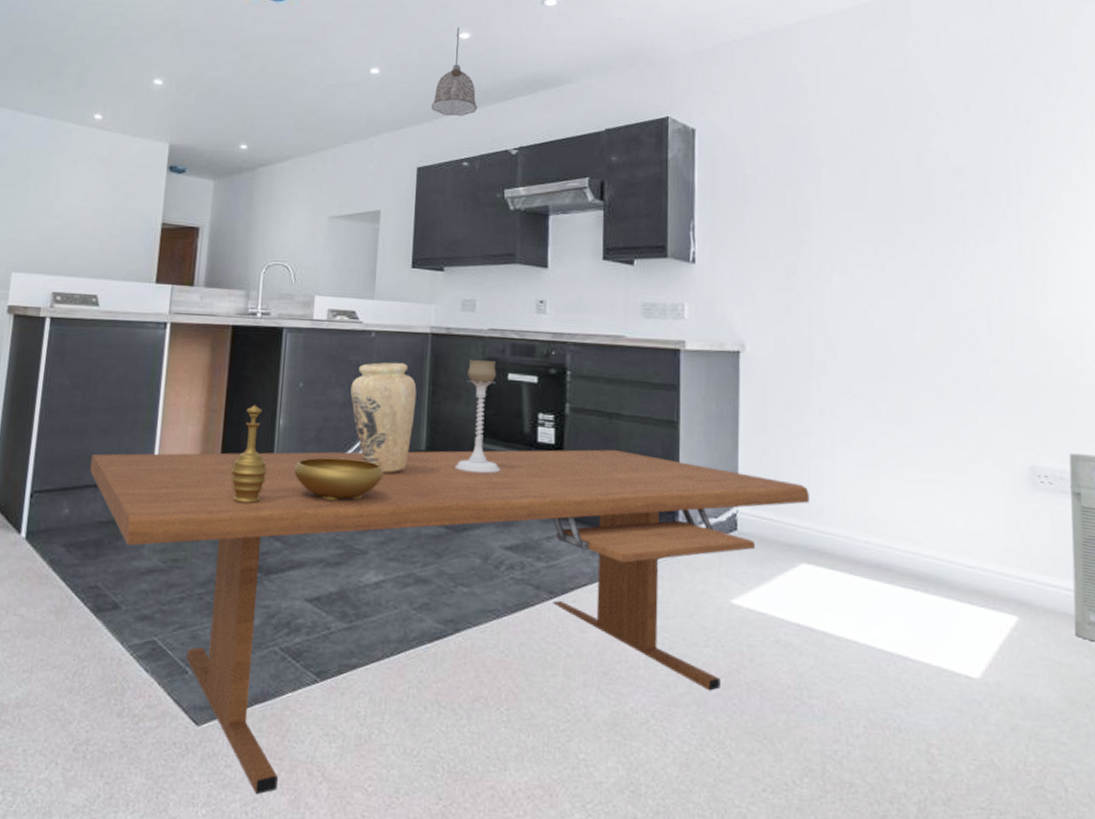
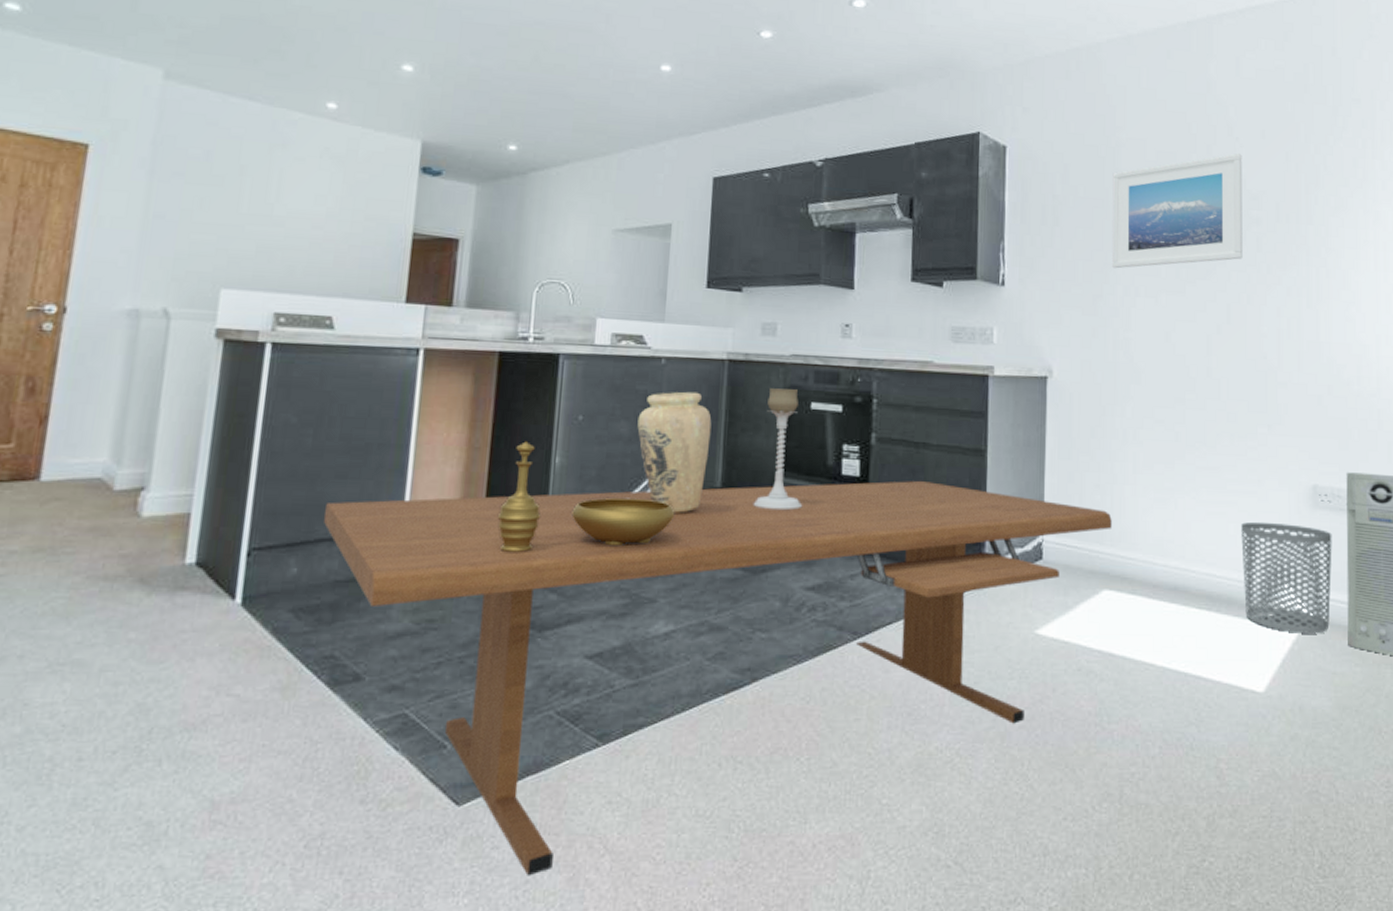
pendant lamp: present [431,27,478,116] -> none [729,24,780,123]
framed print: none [805,128,947,245] -> present [1111,153,1243,269]
waste bin: none [950,501,1055,621] -> present [1241,521,1332,634]

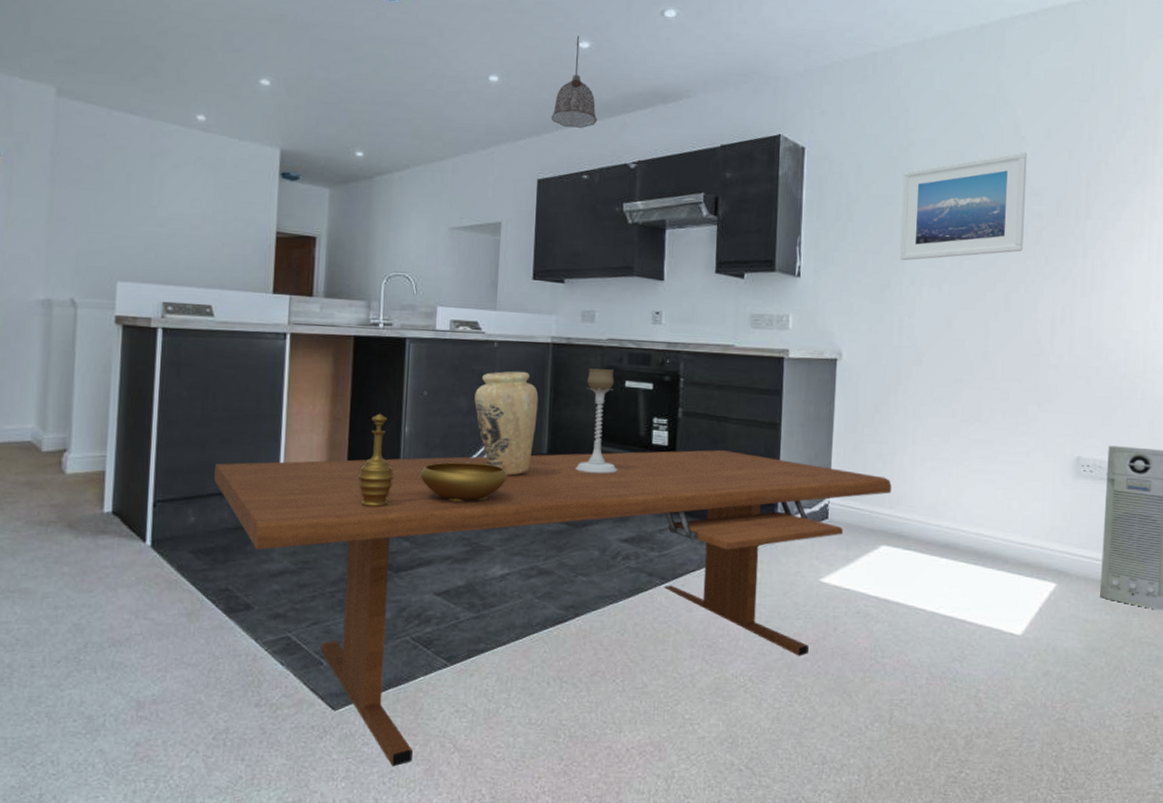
pendant lamp: none [729,24,780,123] -> present [551,36,598,128]
waste bin: present [1241,521,1332,634] -> none [1008,488,1092,586]

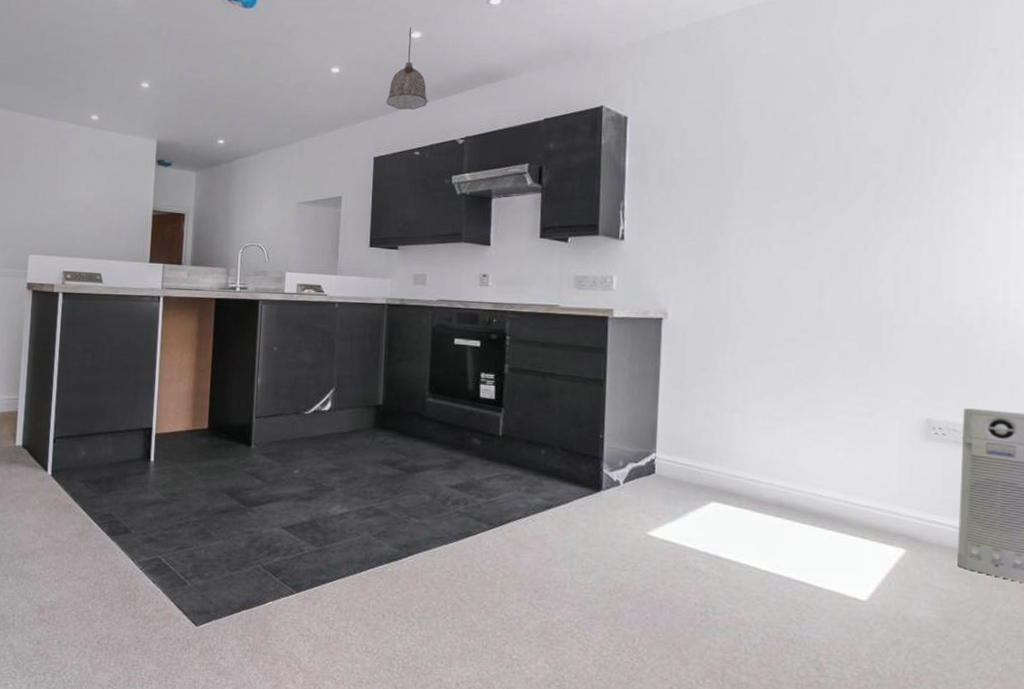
table: present [213,449,892,767] -> none [100,404,721,681]
decorative bowl: present [357,413,508,507] -> none [217,366,347,448]
vase: present [474,371,539,476] -> none [317,329,375,424]
candle holder: present [575,368,618,474] -> none [407,327,448,424]
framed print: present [899,152,1027,261] -> none [726,111,864,222]

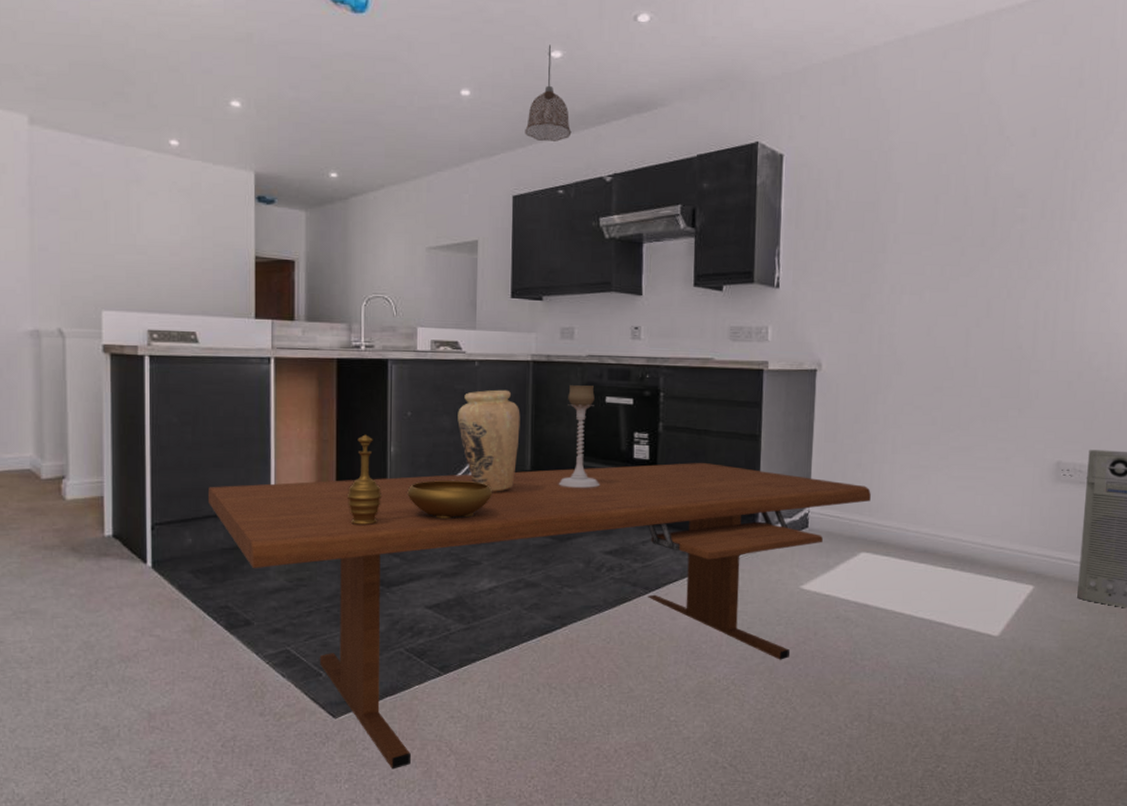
table: none [100,404,721,681] -> present [207,462,871,770]
decorative bowl: none [217,366,347,448] -> present [346,434,493,525]
vase: none [317,329,375,424] -> present [457,389,520,492]
candle holder: none [407,327,448,424] -> present [558,385,601,488]

